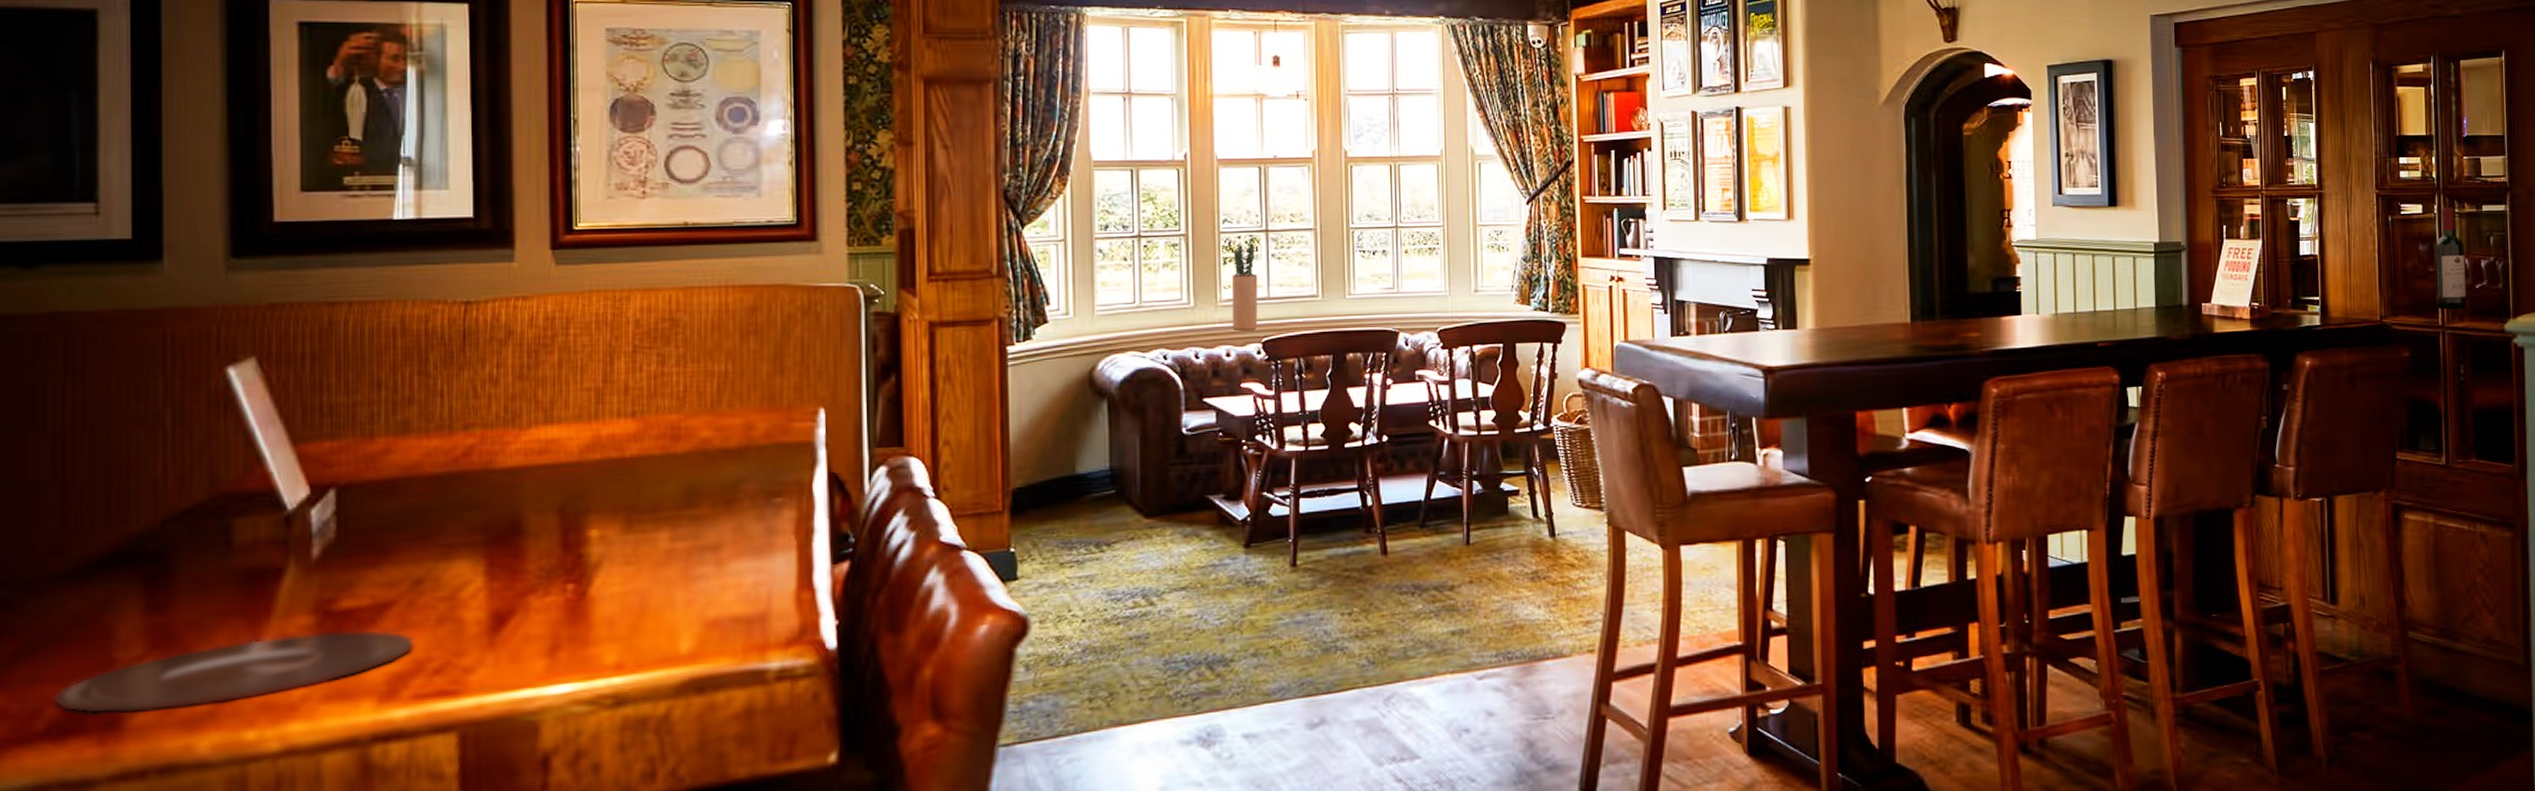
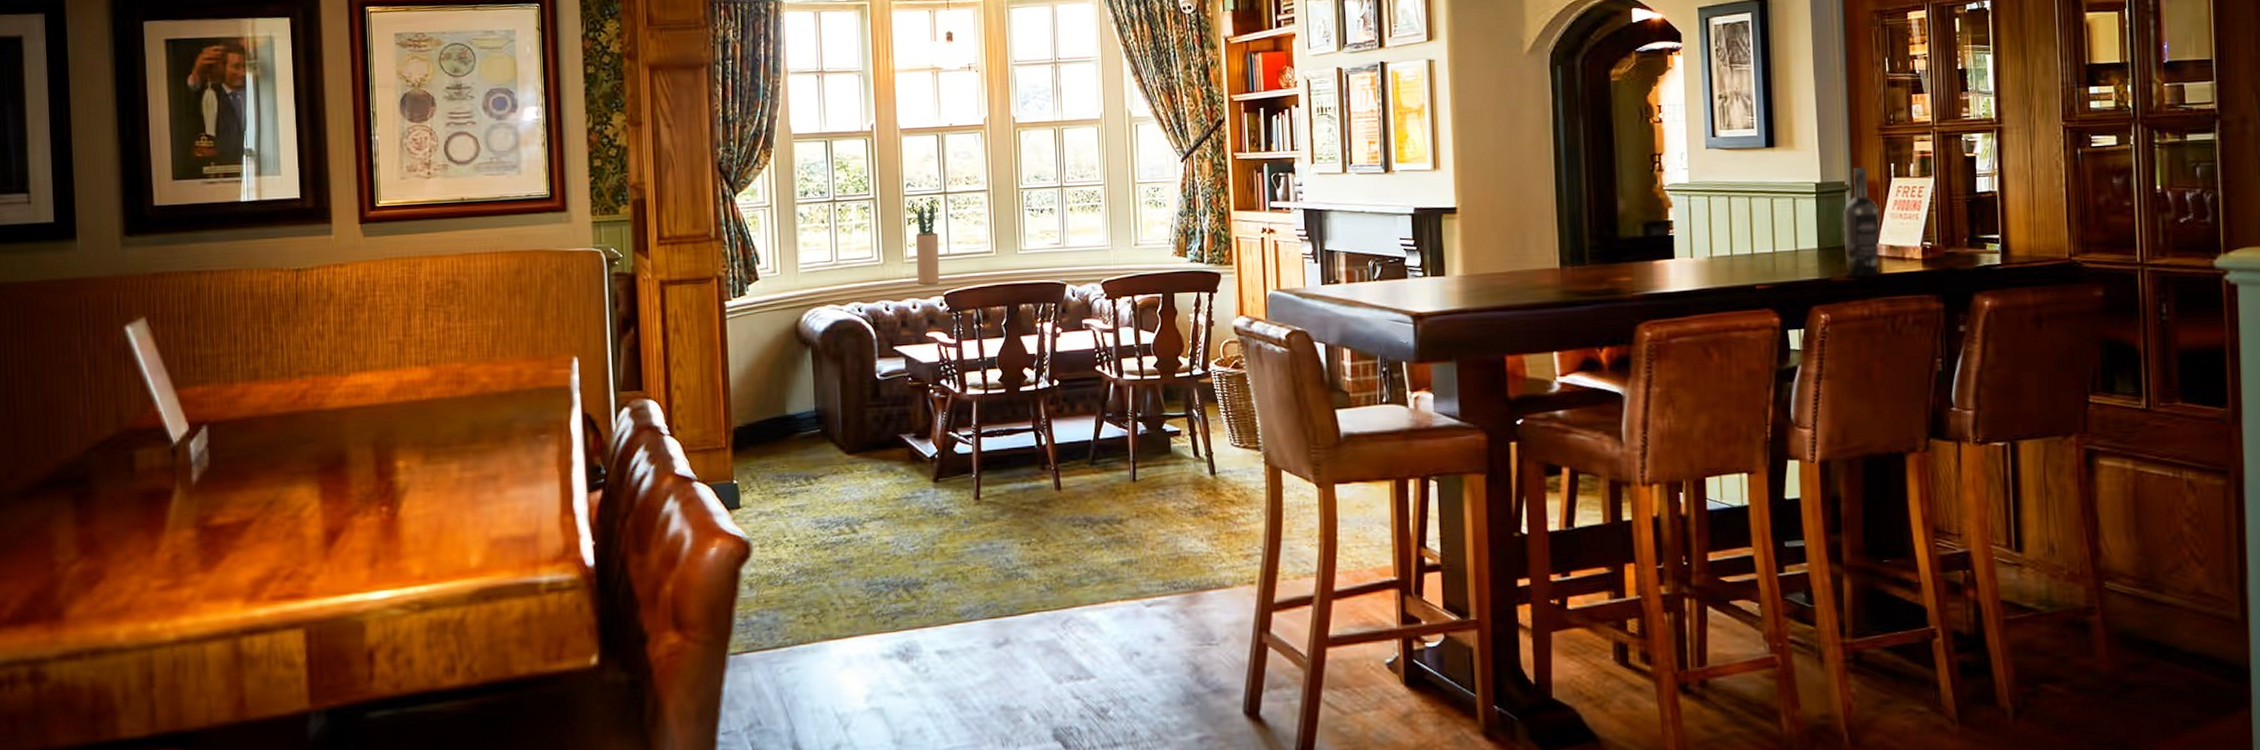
plate: present [52,629,414,714] -> none [14,542,269,607]
wine bottle: none [2179,227,2213,337] -> present [1843,166,1880,278]
wine bottle: present [2434,207,2467,310] -> none [2131,137,2169,246]

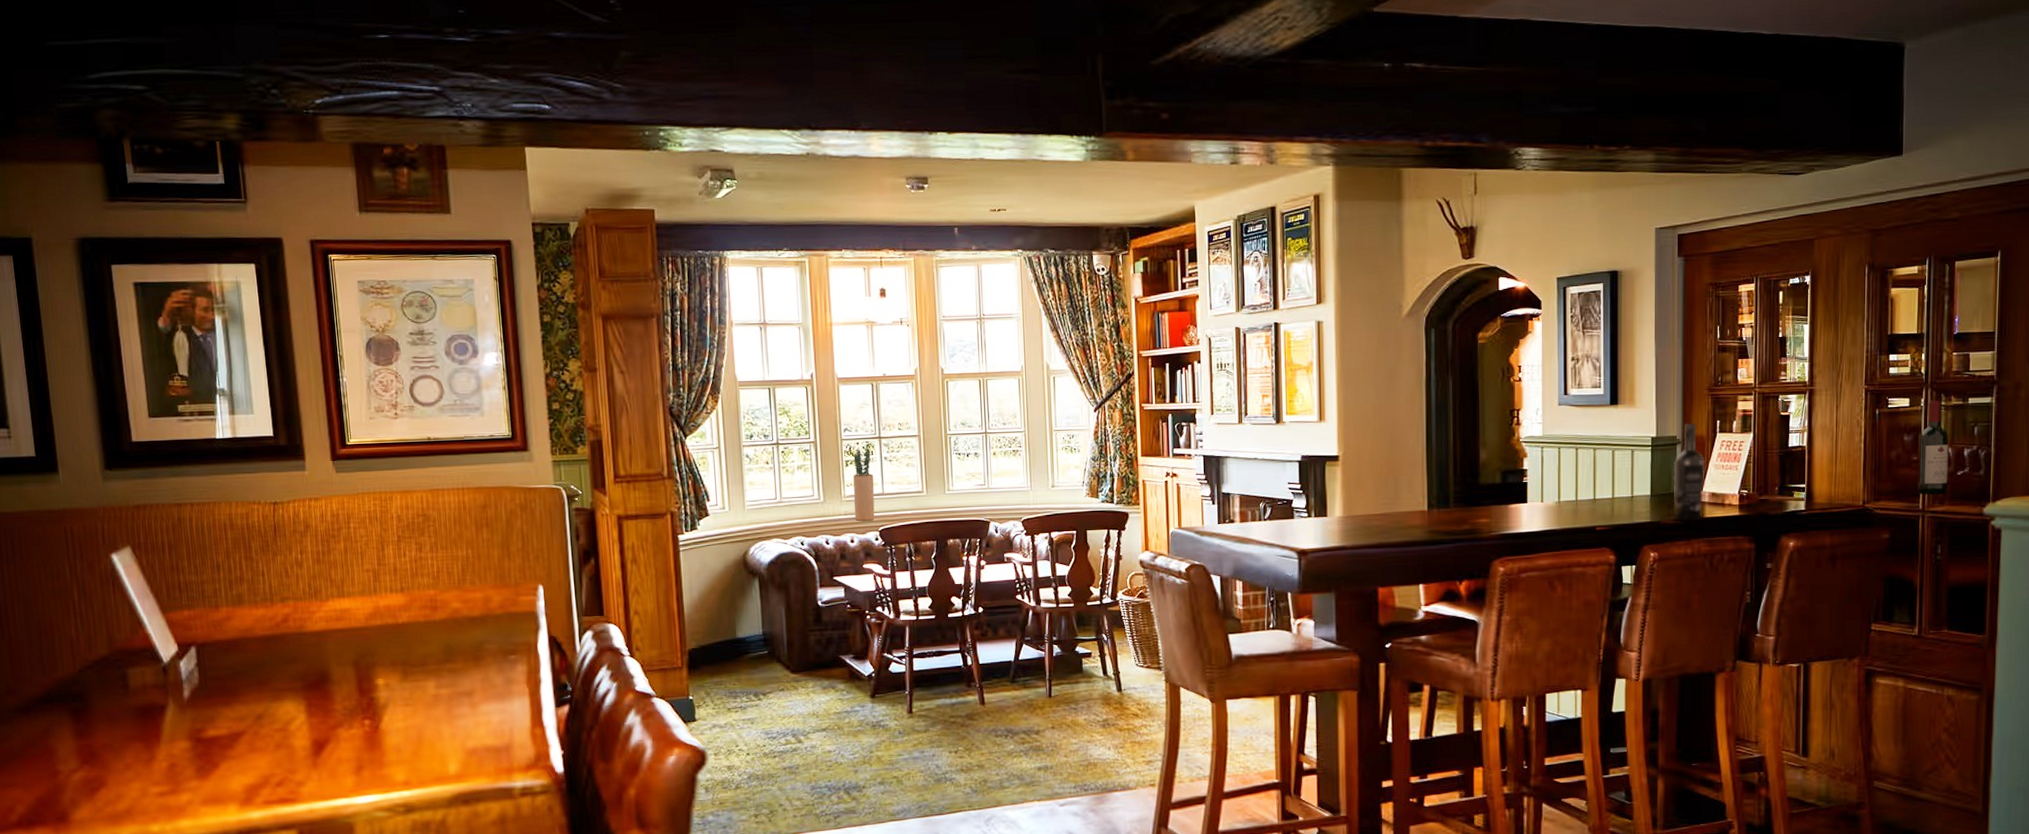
wine bottle: none [2131,137,2169,246] -> present [1918,400,1949,495]

